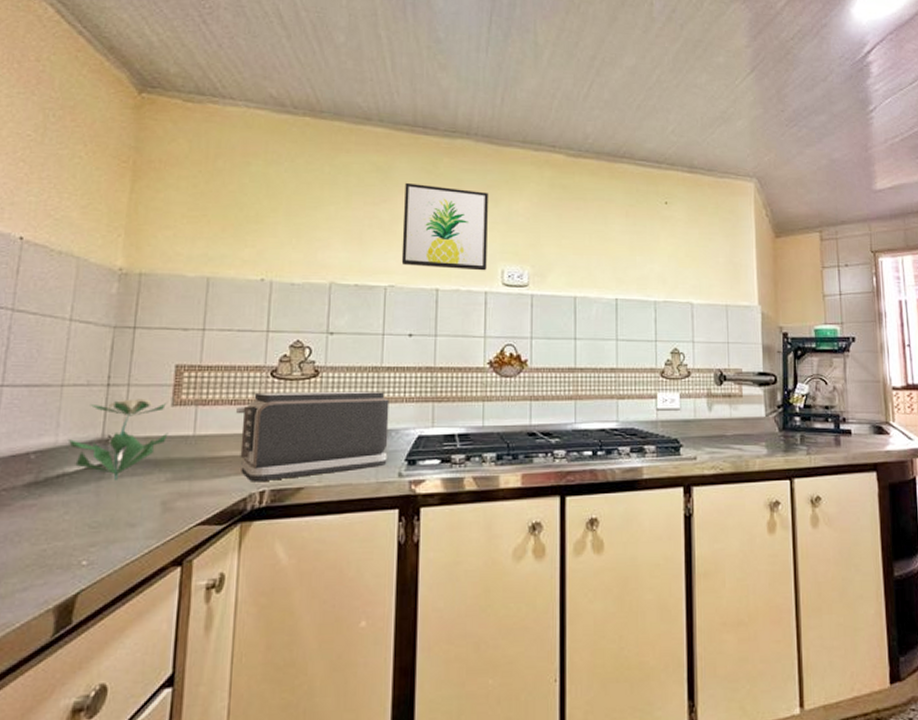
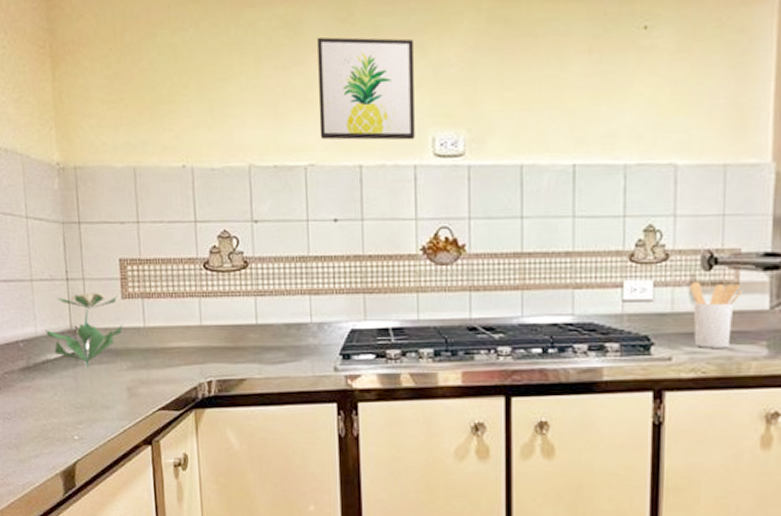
toaster: present [236,391,389,482] -> none [177,282,322,373]
utensil holder: none [708,394,746,449] -> present [690,281,743,348]

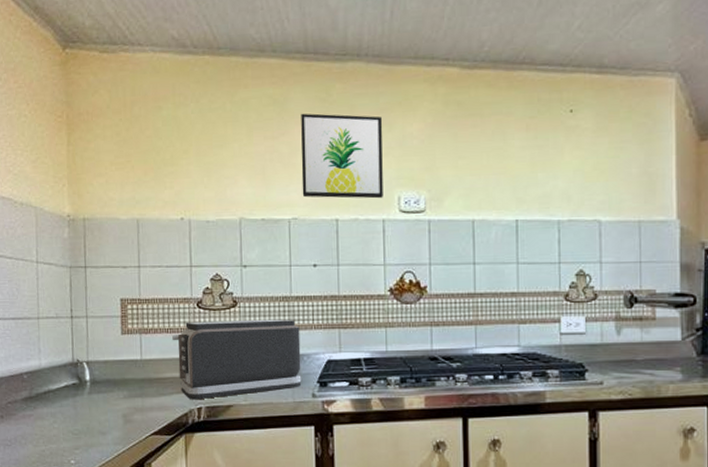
flower: present [45,292,123,368] -> none [48,328,122,397]
toaster: none [177,282,322,373] -> present [172,319,302,400]
utensil holder: present [690,281,743,348] -> none [616,317,659,373]

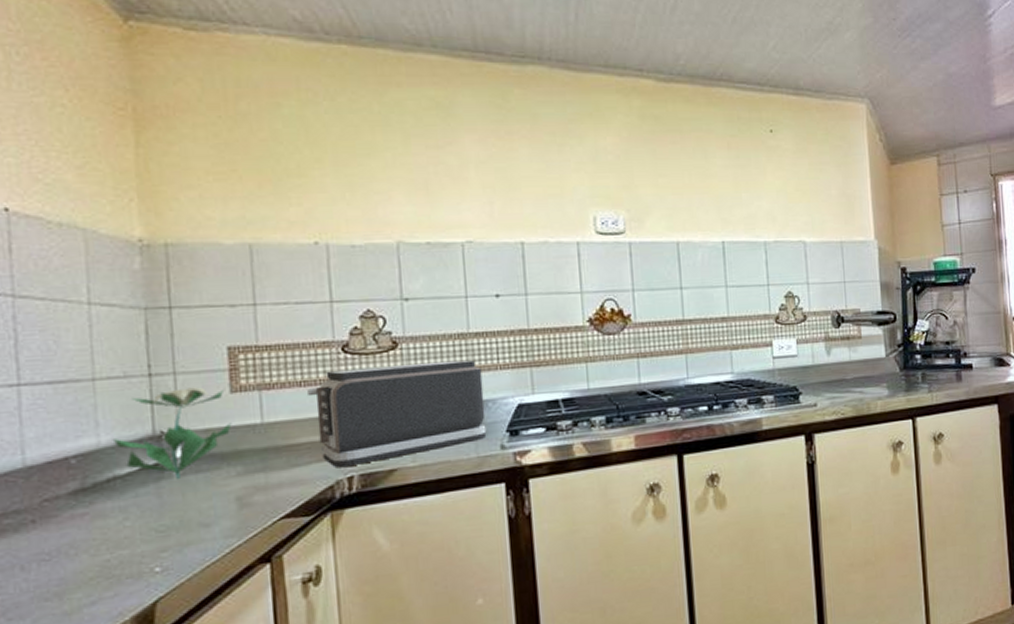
flower: none [48,328,122,397] -> present [112,387,232,481]
wall art: present [301,113,383,199] -> none [472,120,577,219]

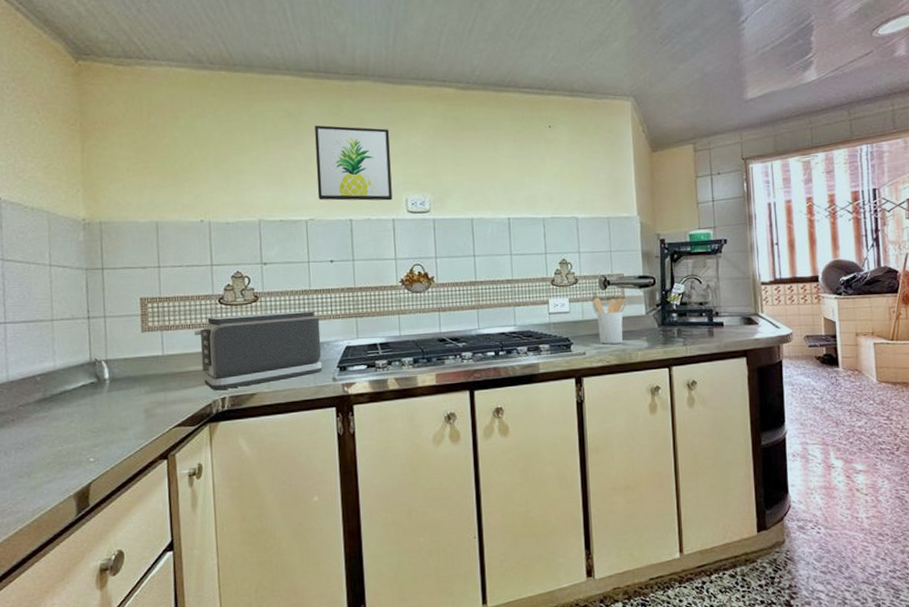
flower: present [112,387,232,481] -> none [63,327,142,395]
wall art: none [472,120,577,219] -> present [315,125,393,201]
utensil holder: none [825,337,865,393] -> present [594,297,628,344]

